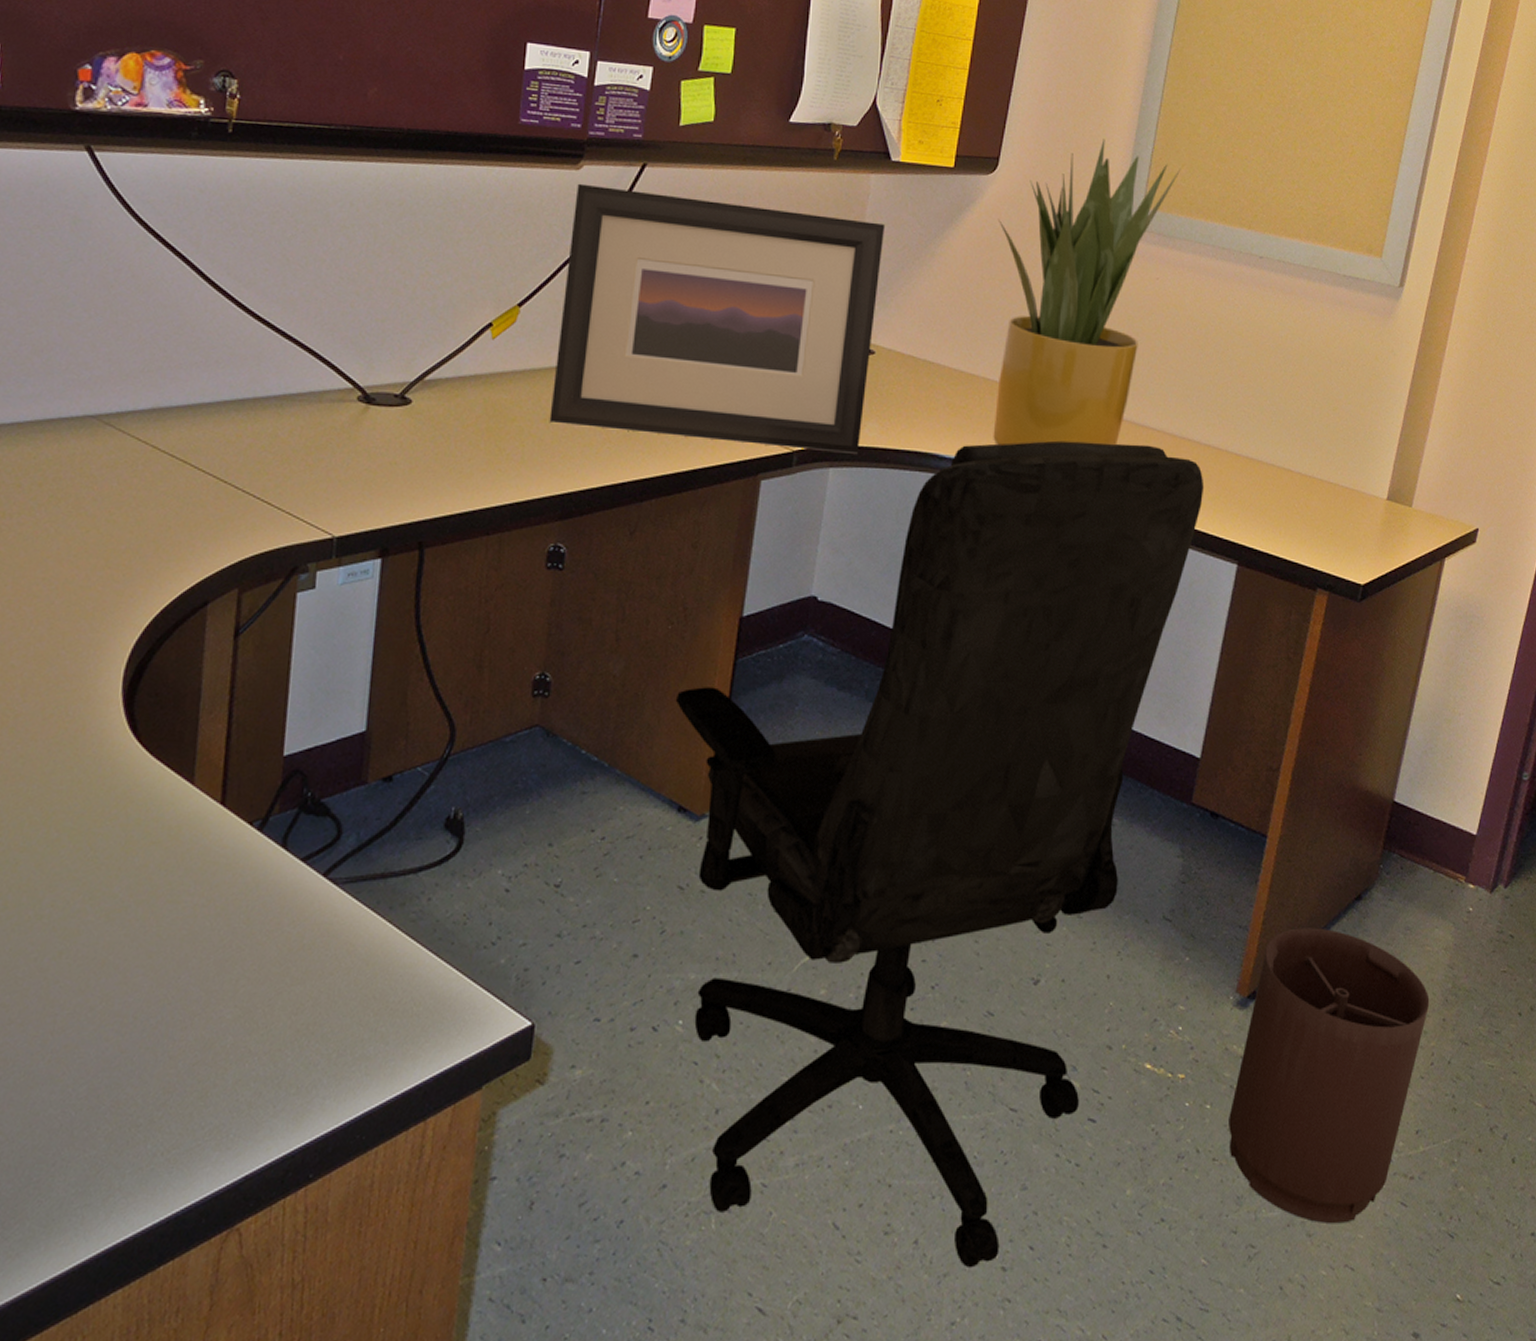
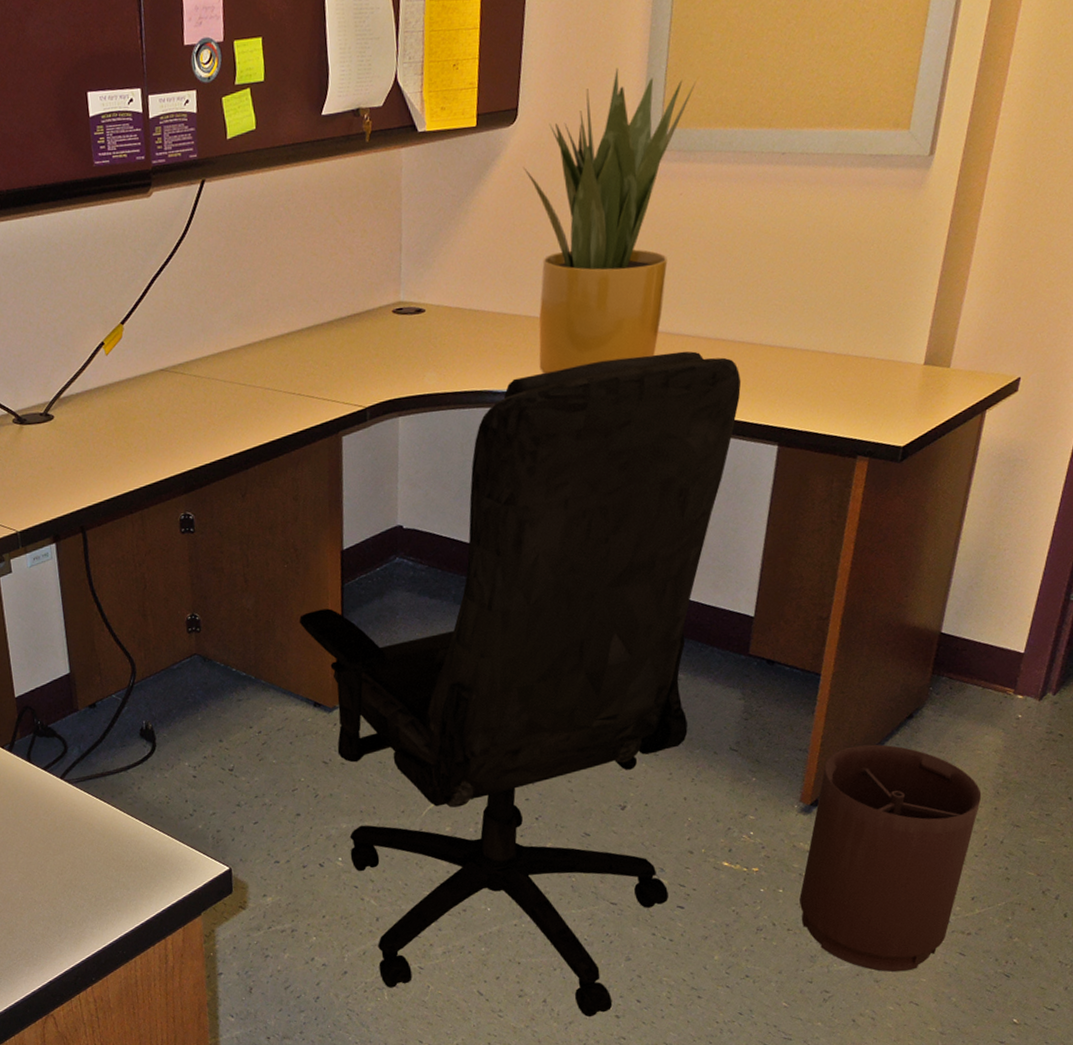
picture frame: present [549,183,886,455] -> none [150,192,422,416]

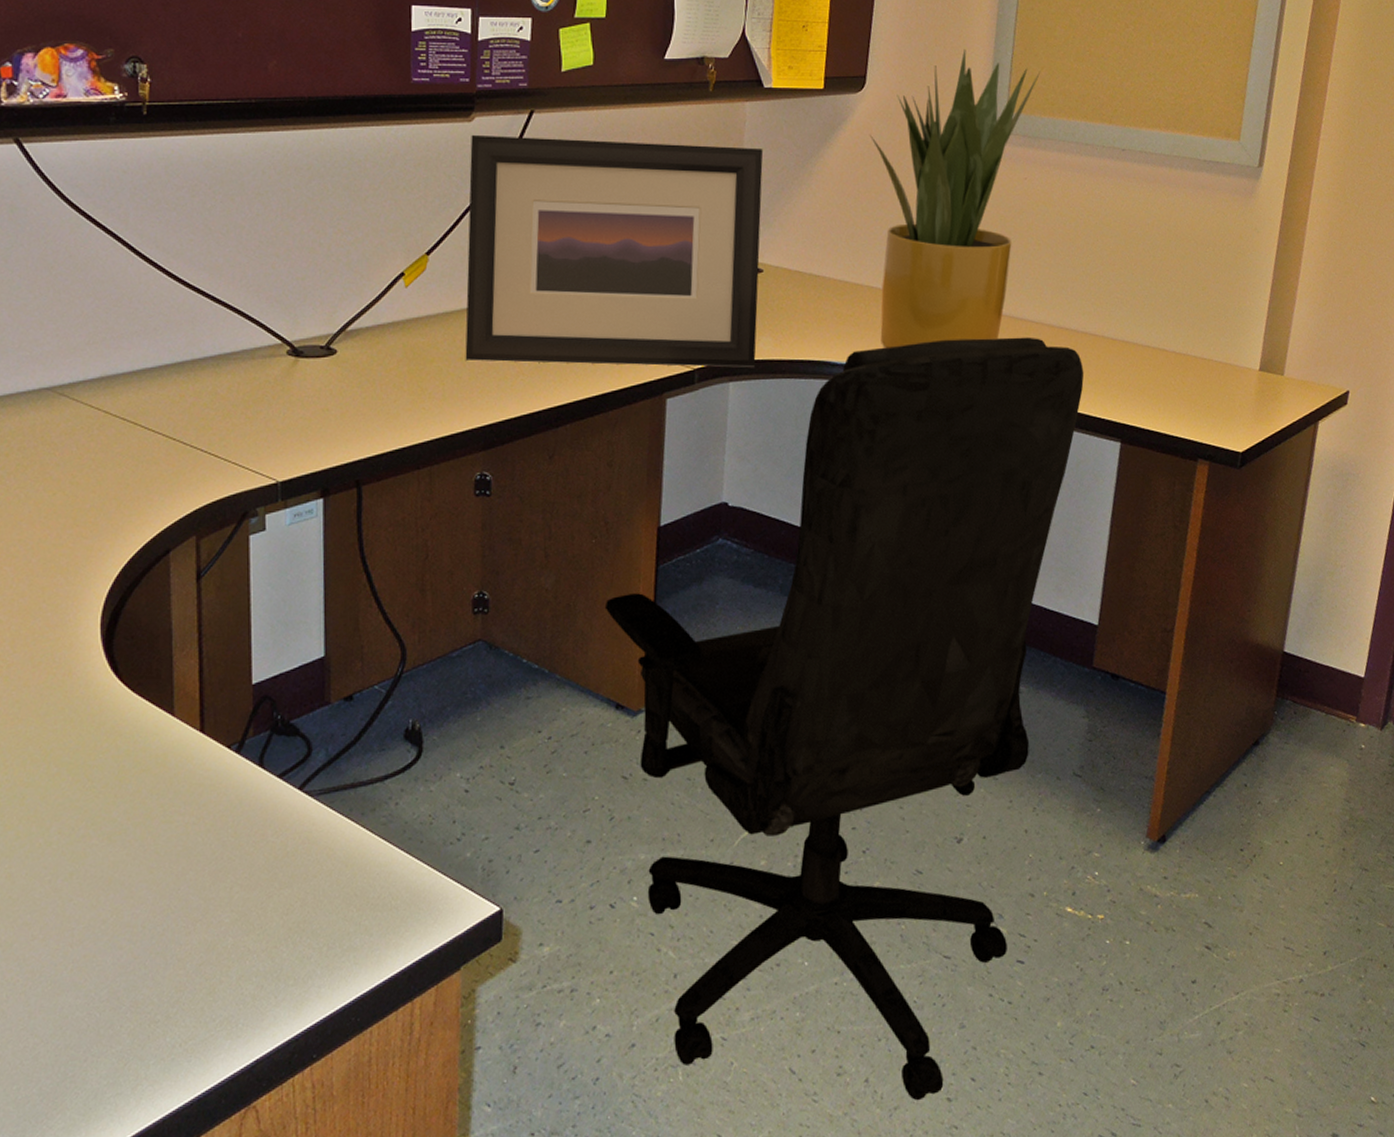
picture frame: none [150,192,422,416] -> present [465,134,764,368]
trash can: present [799,744,982,972] -> none [1147,773,1330,1041]

